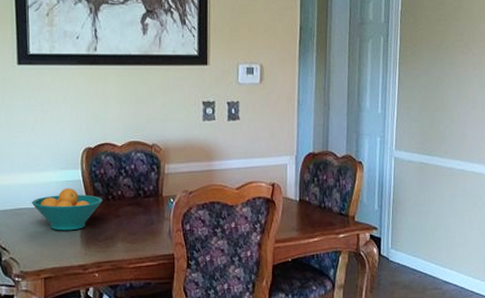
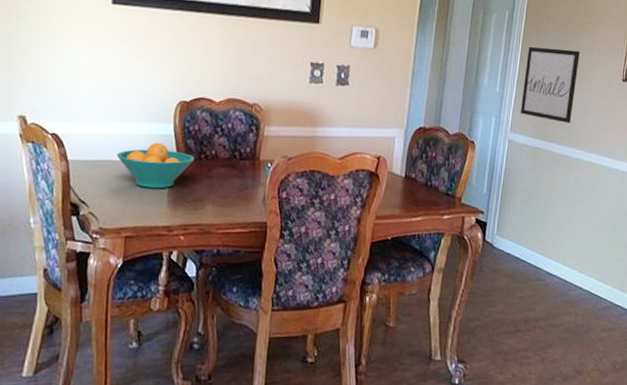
wall art: none [403,68,455,137] -> present [520,46,580,123]

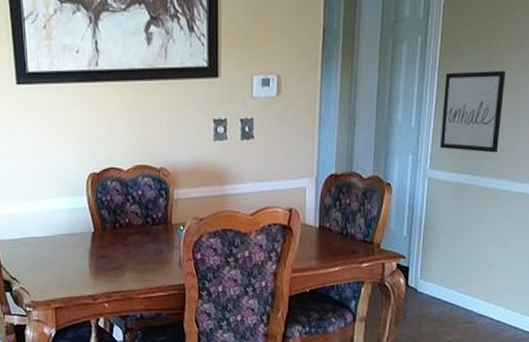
fruit bowl: present [116,142,195,189] -> none [38,215,110,261]

